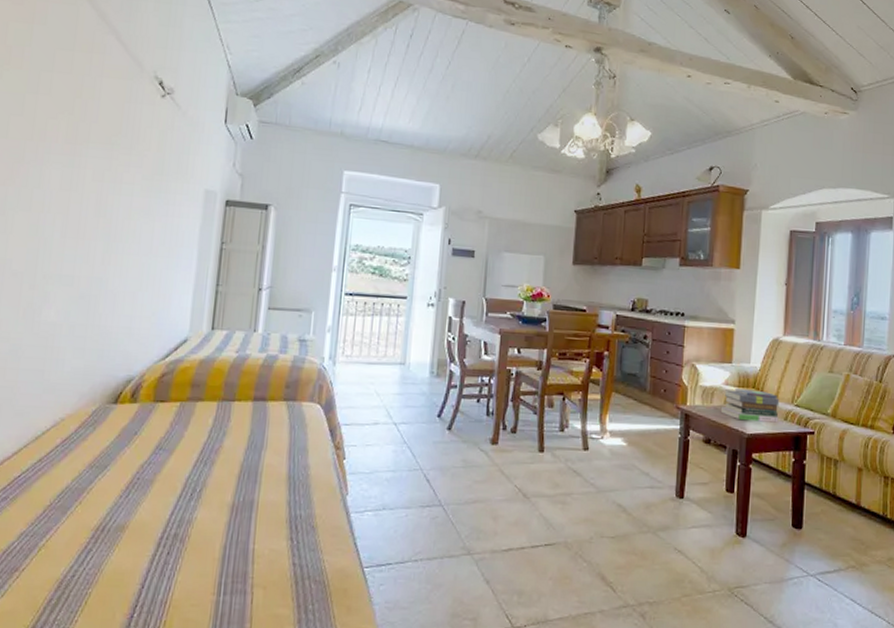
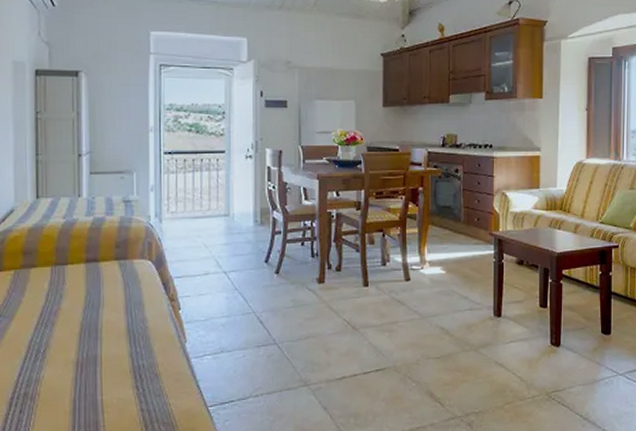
books: present [720,389,780,423] -> none [531,211,585,241]

